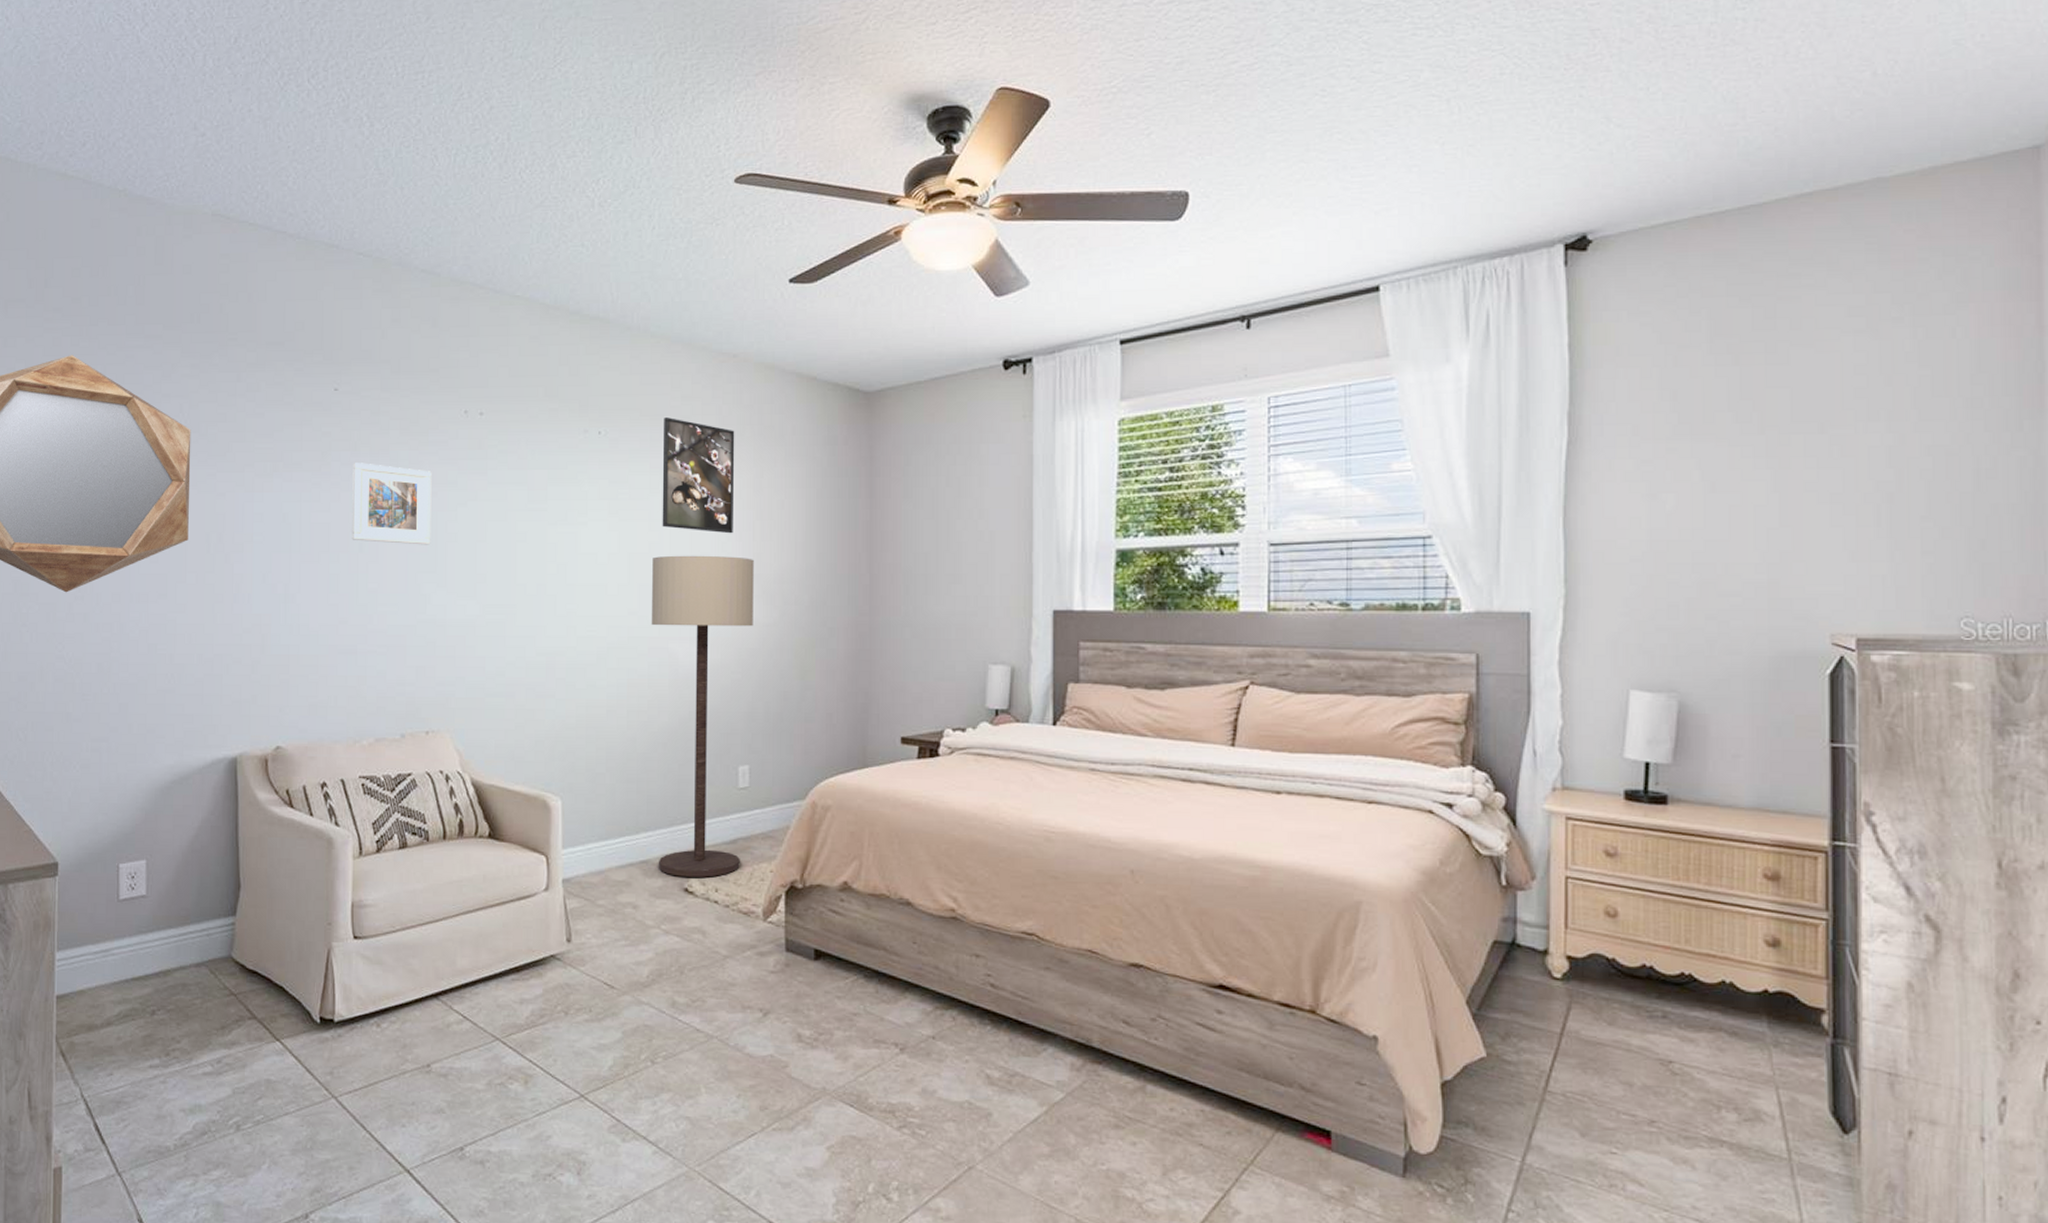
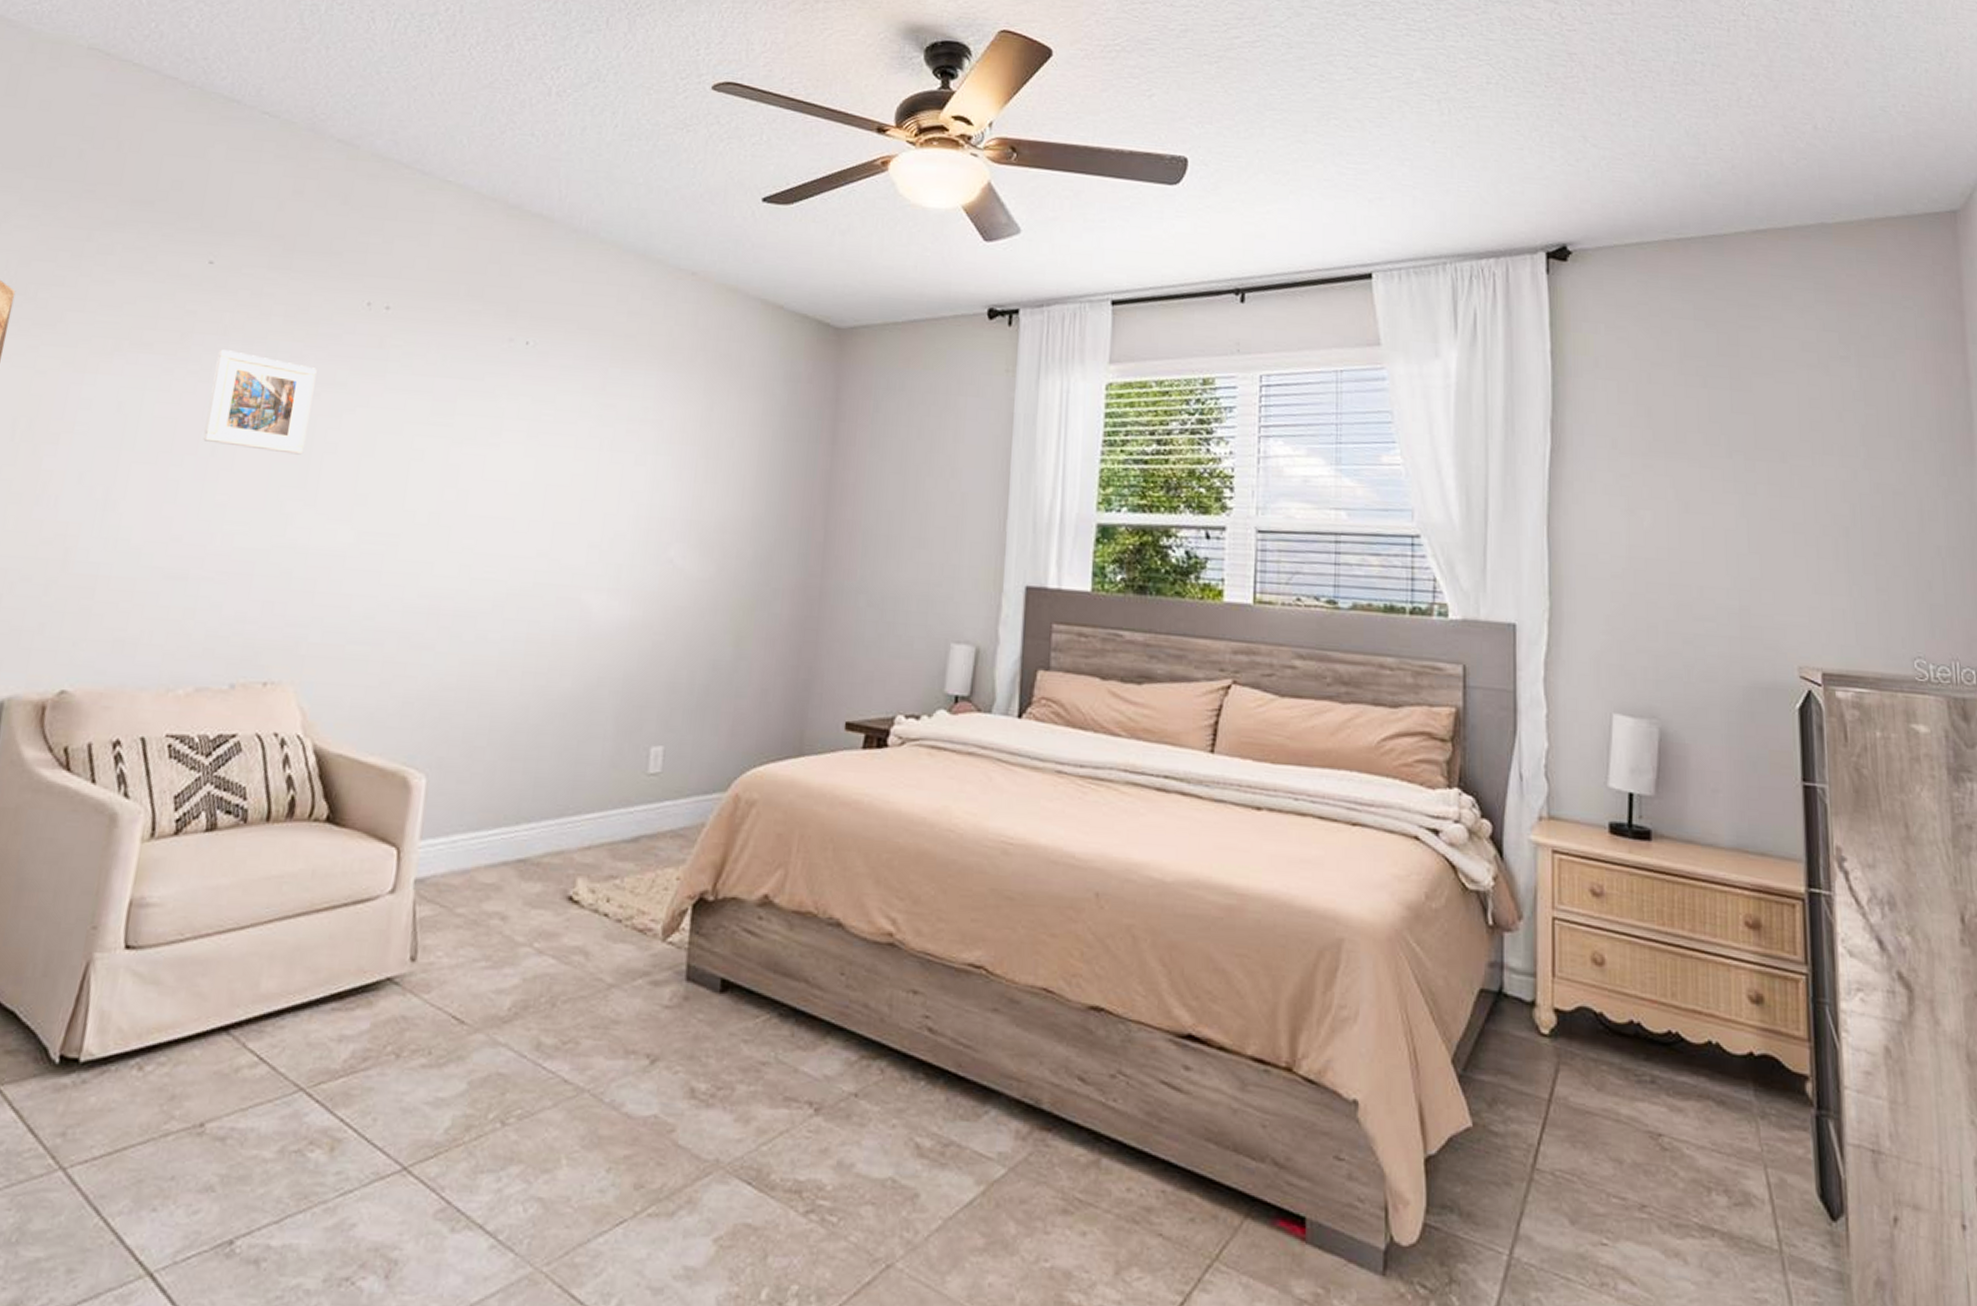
floor lamp: present [651,555,754,877] -> none [538,490,693,884]
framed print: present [662,417,735,534] -> none [589,333,686,472]

